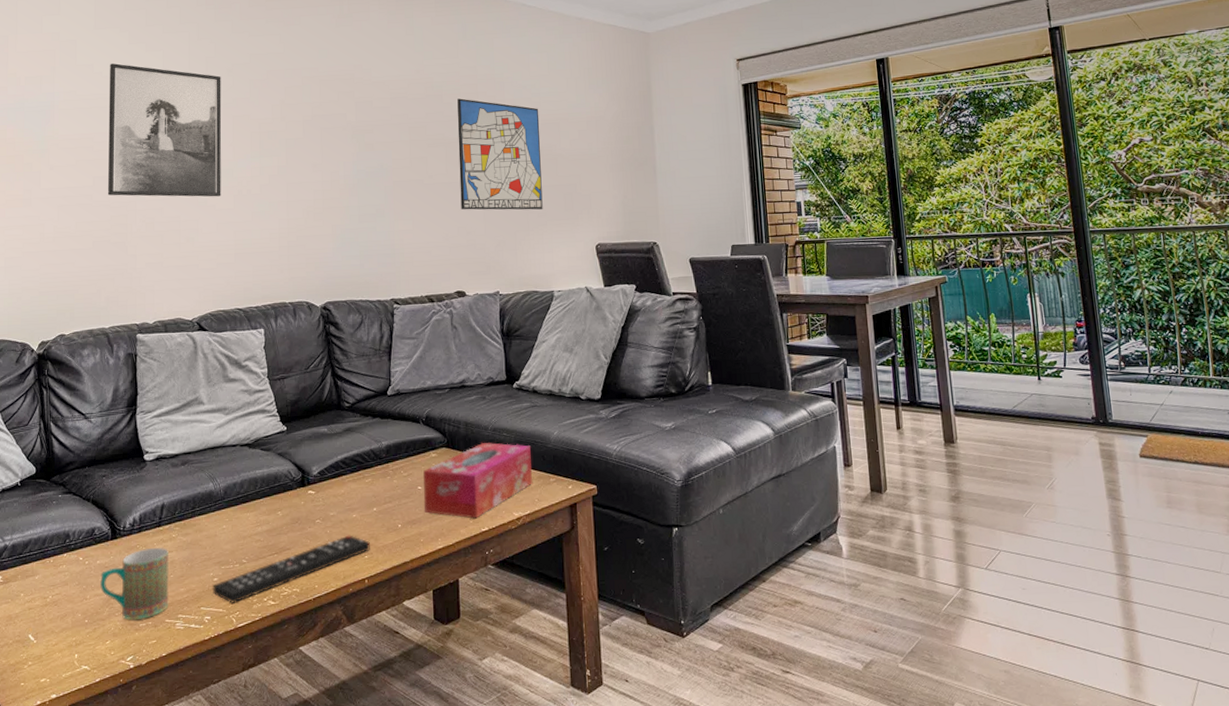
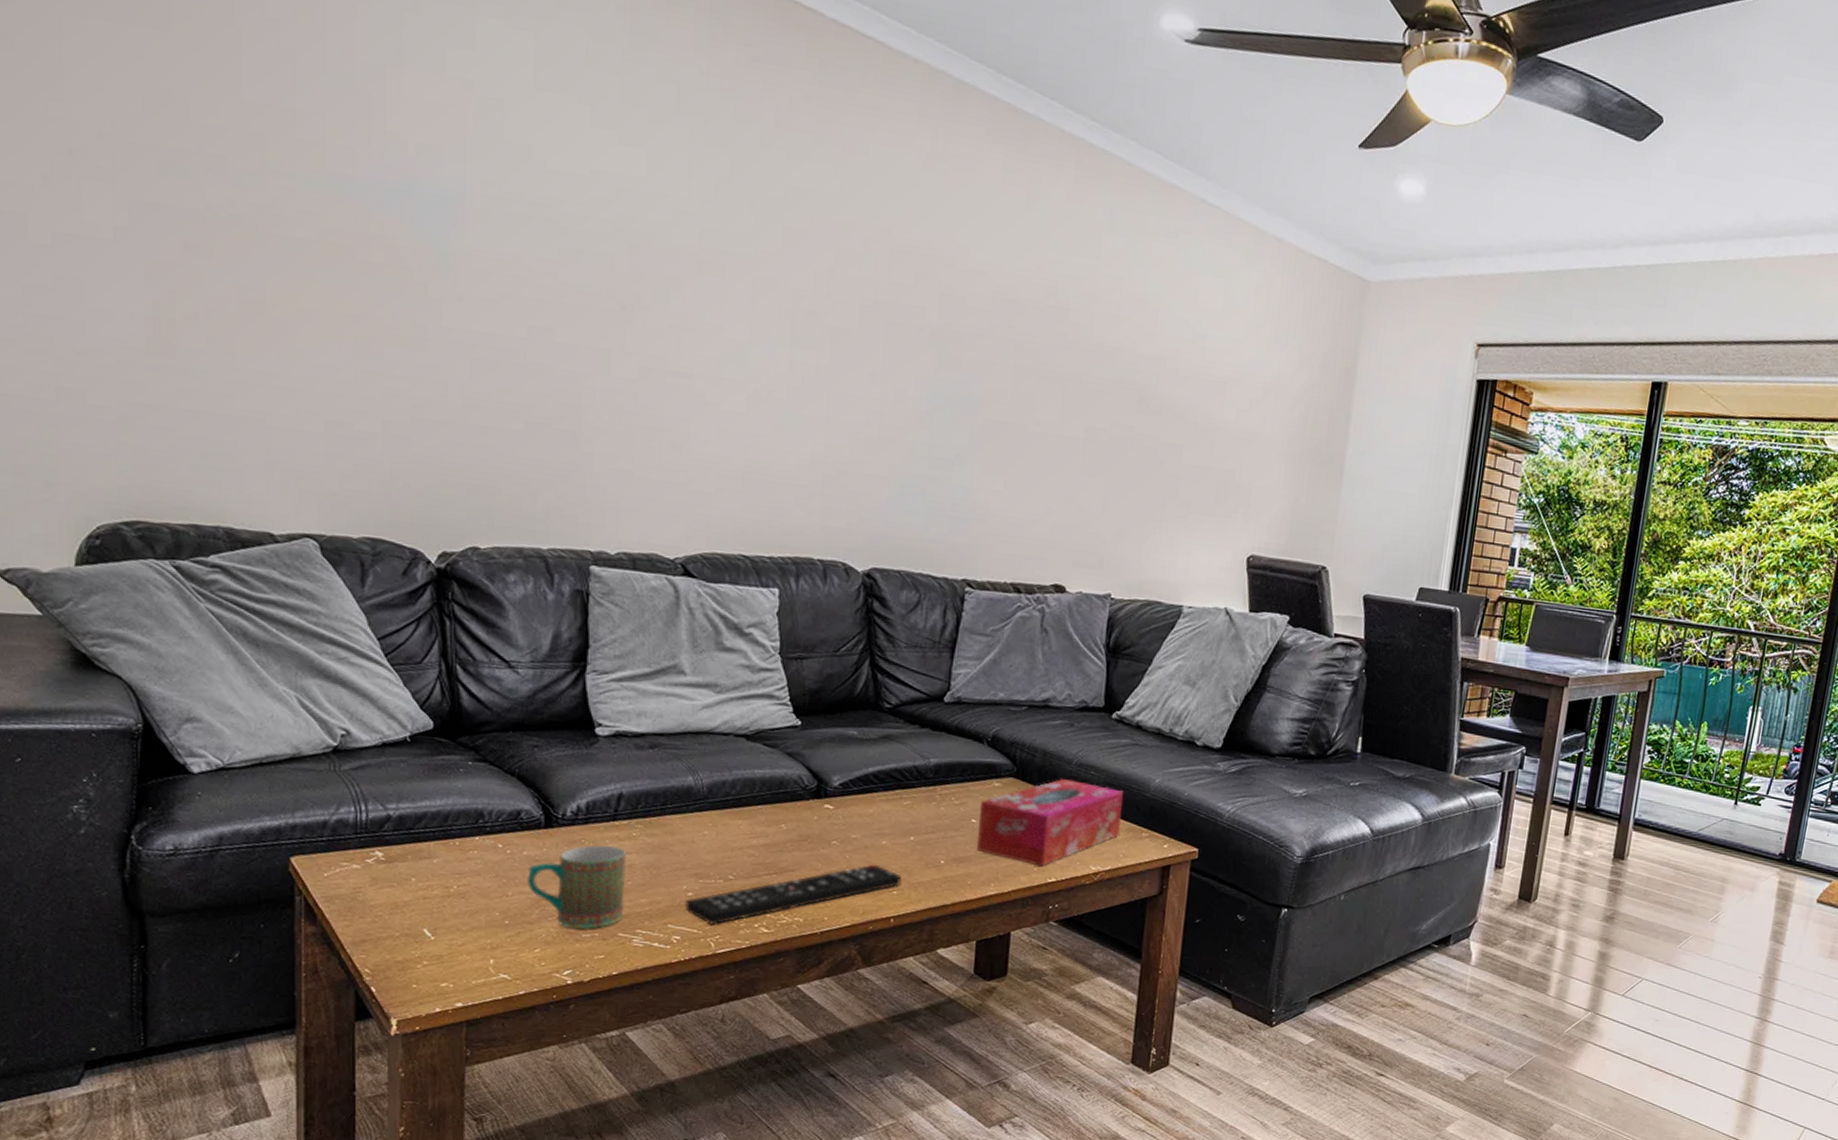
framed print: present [108,63,222,197] -> none [551,152,739,393]
wall art: present [457,98,543,210] -> none [1074,319,1201,497]

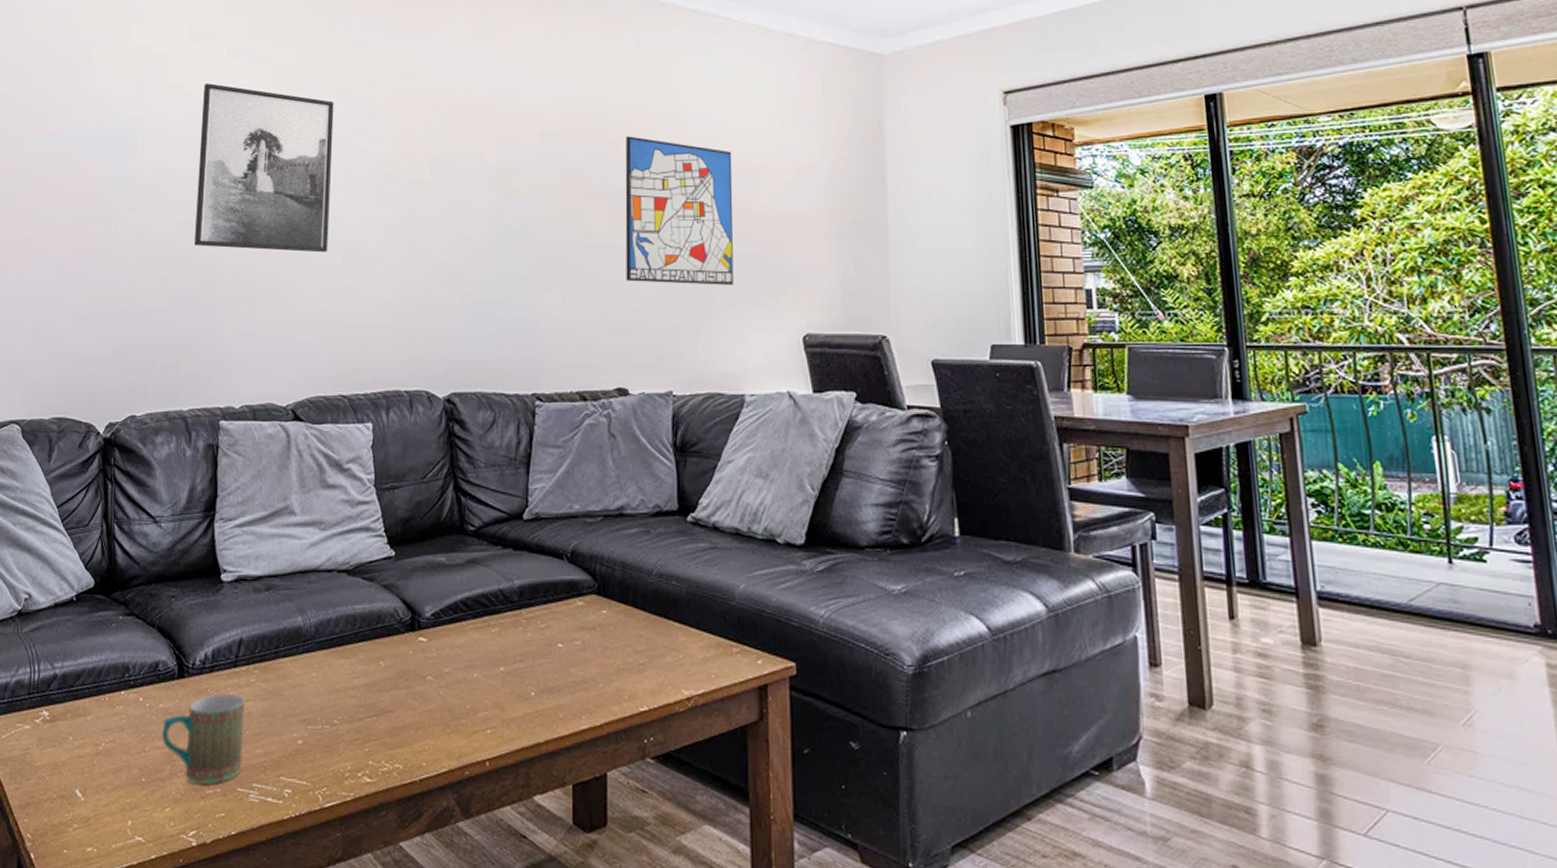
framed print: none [551,152,739,393] -> present [194,83,334,253]
remote control: present [685,864,902,925] -> none [296,700,494,776]
tissue box: present [976,778,1123,867] -> none [564,591,708,694]
wall art: none [1074,319,1201,497] -> present [625,136,734,285]

